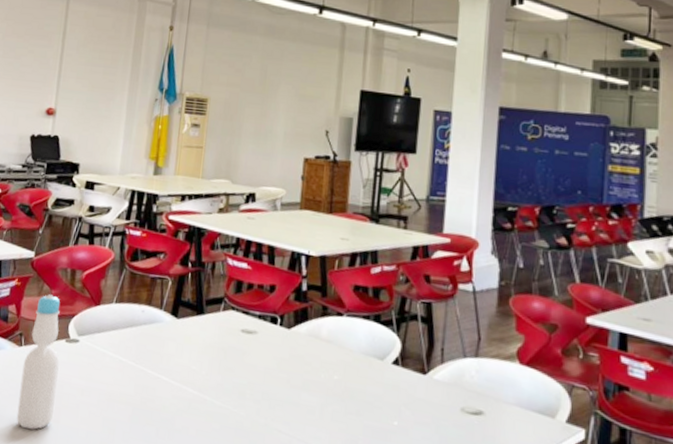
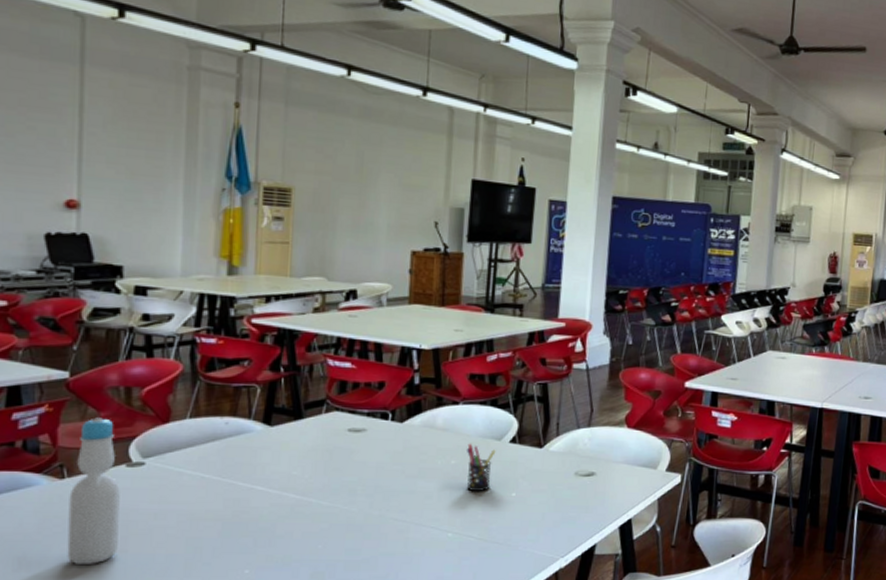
pen holder: none [348,359,378,415] -> present [466,443,496,492]

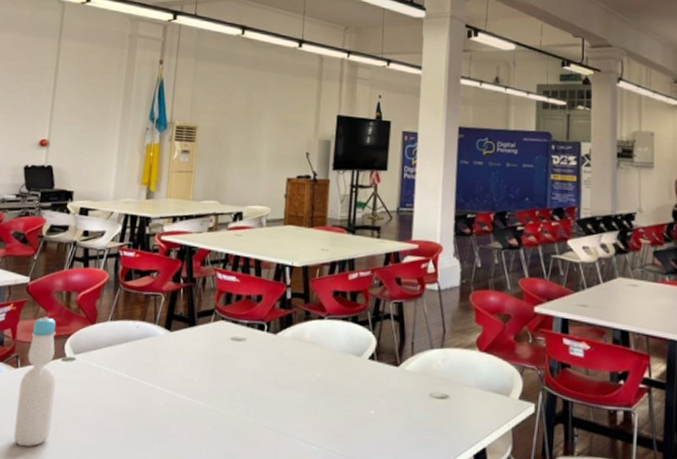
pen holder: present [466,443,496,492] -> none [329,357,356,407]

